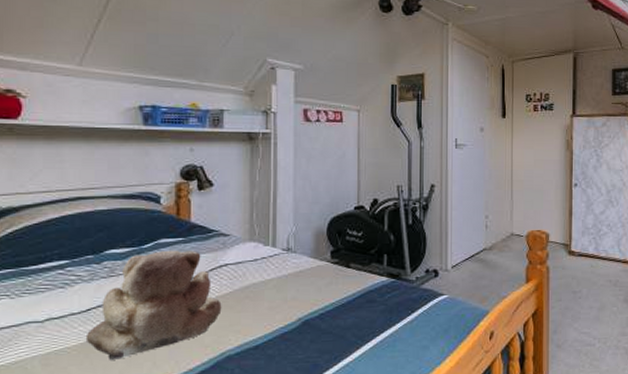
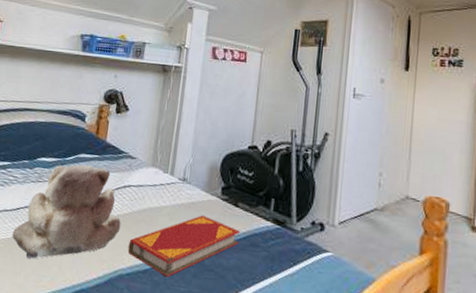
hardback book: none [233,282,355,348] -> present [128,215,240,277]

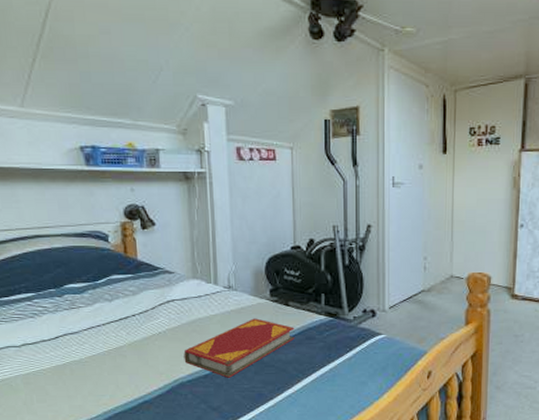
teddy bear: present [11,164,121,259] -> none [57,285,172,382]

